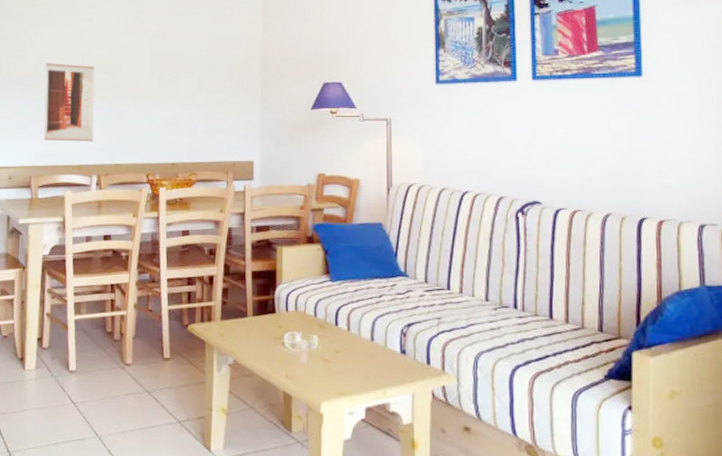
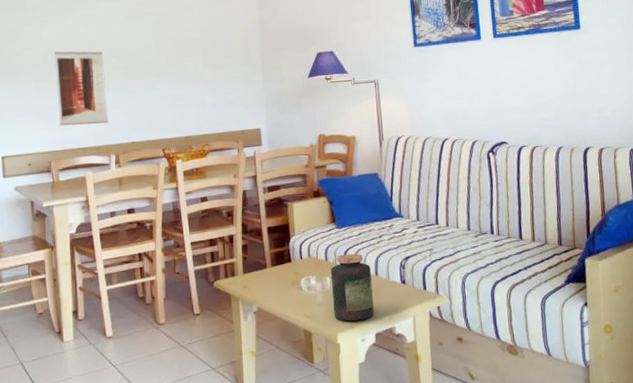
jar: none [318,311,366,391] -> present [330,253,374,322]

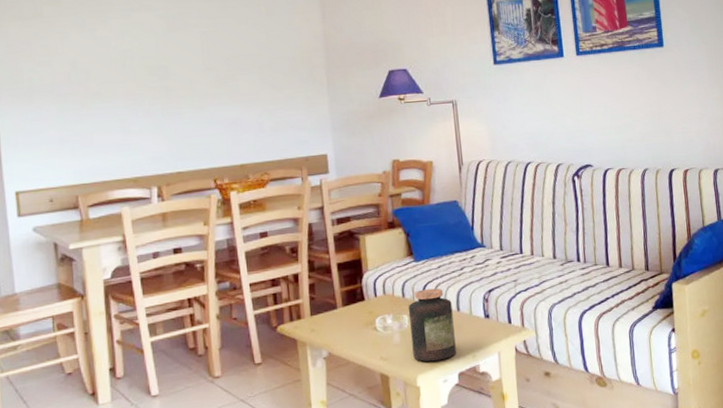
wall art: present [54,51,108,126] -> none [79,68,148,155]

